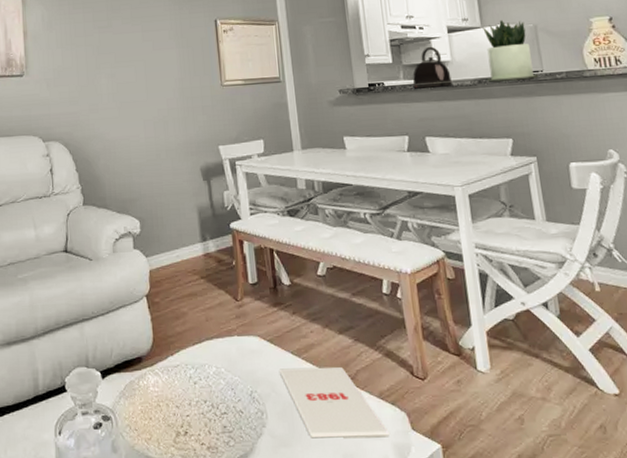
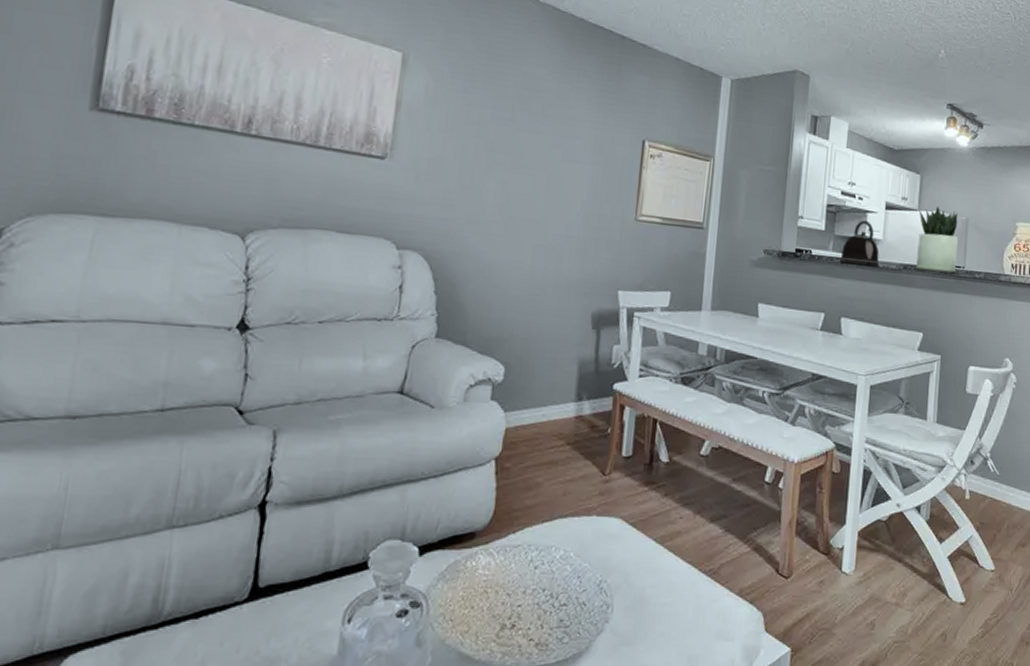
magazine: present [278,366,391,439] -> none [636,557,743,637]

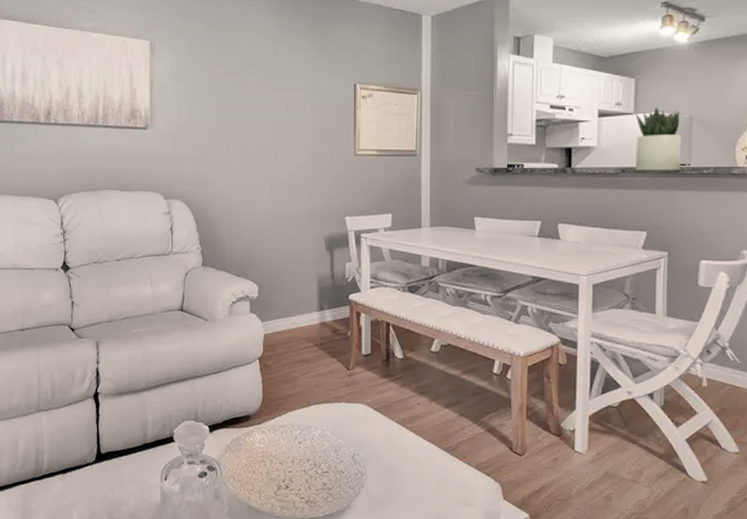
kettle: present [840,220,880,267] -> none [553,130,596,173]

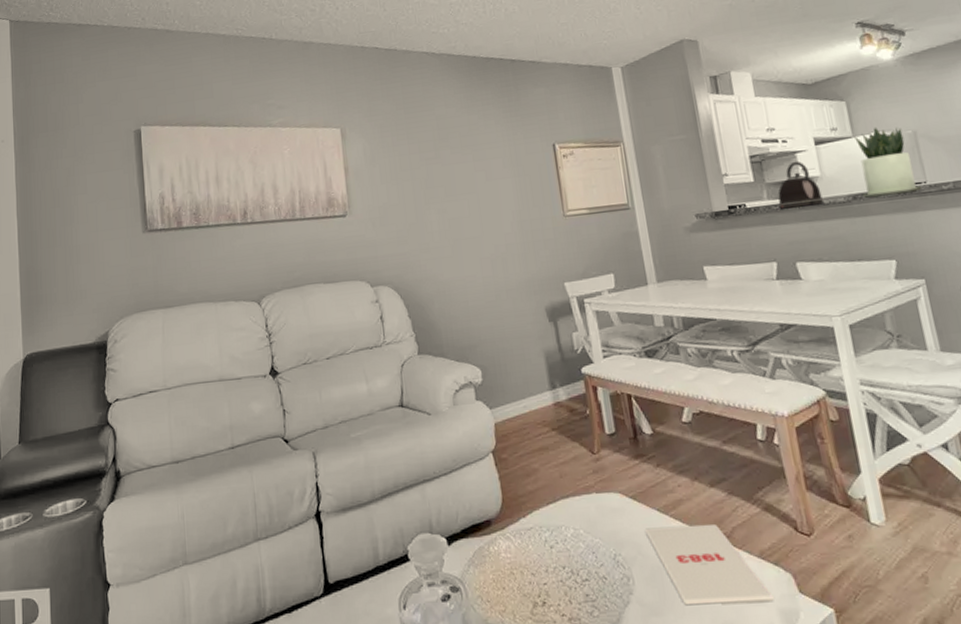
magazine: none [382,436,483,503] -> present [644,523,775,606]
kettle: none [553,130,596,173] -> present [778,160,824,209]

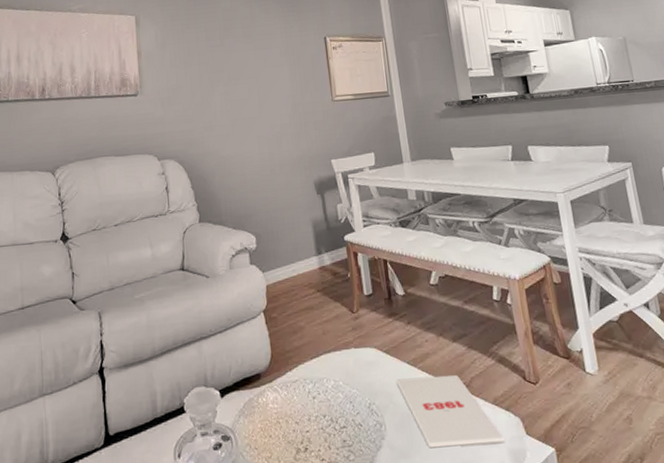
kettle: present [778,160,824,209] -> none [513,59,551,100]
planter: present [854,127,922,199] -> none [576,32,630,93]

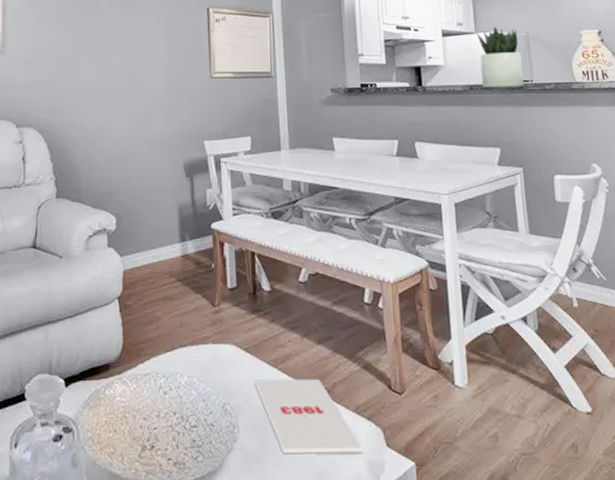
planter: none [576,32,630,93] -> present [476,26,529,90]

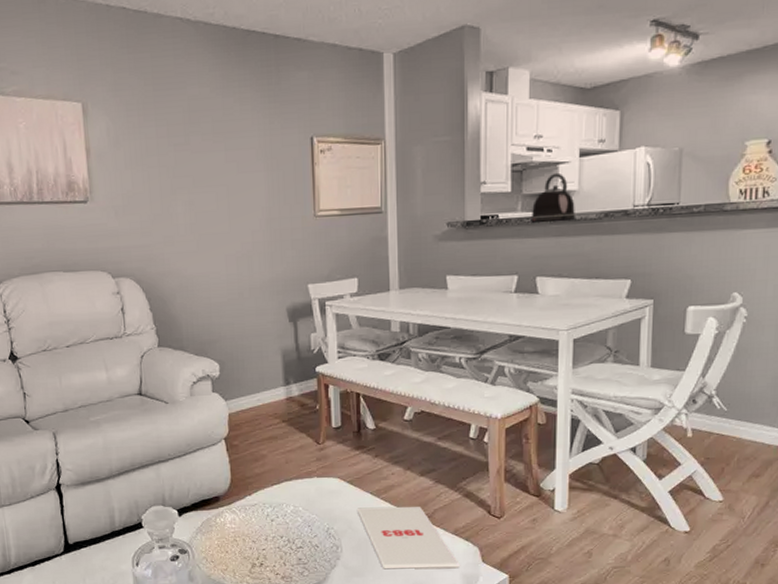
kettle: none [405,49,445,92] -> present [530,172,576,223]
planter: present [476,26,529,90] -> none [615,141,674,217]

